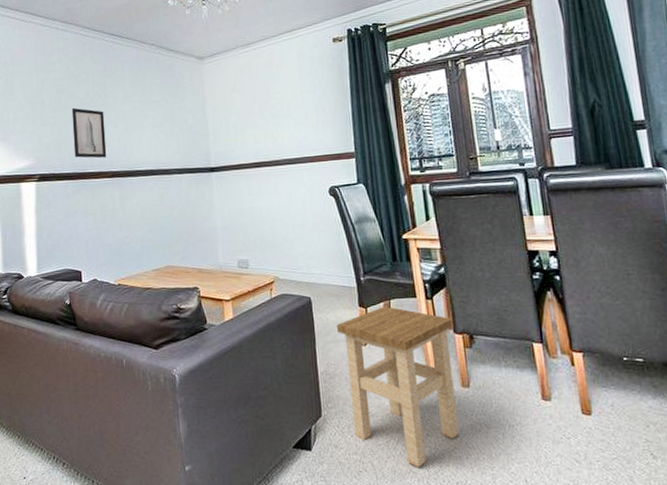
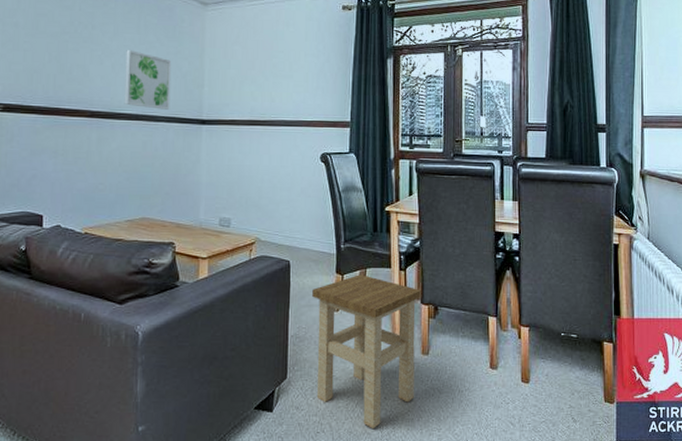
wall art: present [71,107,107,158] -> none [48,35,89,95]
wall art: none [136,111,181,163] -> present [124,50,172,110]

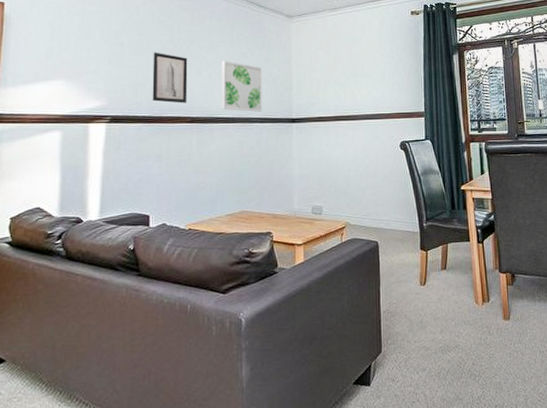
wall art: none [48,35,89,95] -> present [152,52,188,103]
stool: present [312,274,421,428] -> none [400,249,499,394]

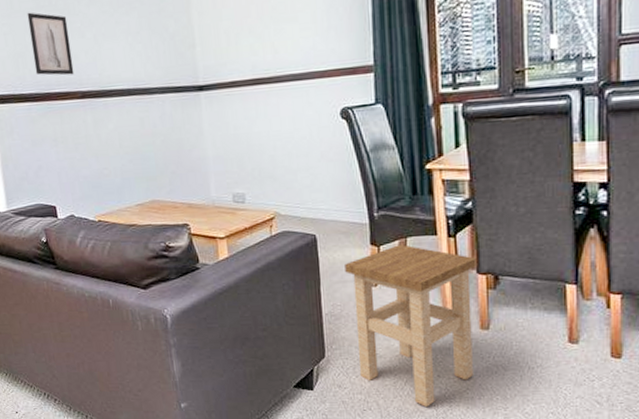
wall art: present [221,61,263,112] -> none [105,15,163,80]
stool: none [400,249,499,394] -> present [345,244,477,407]

